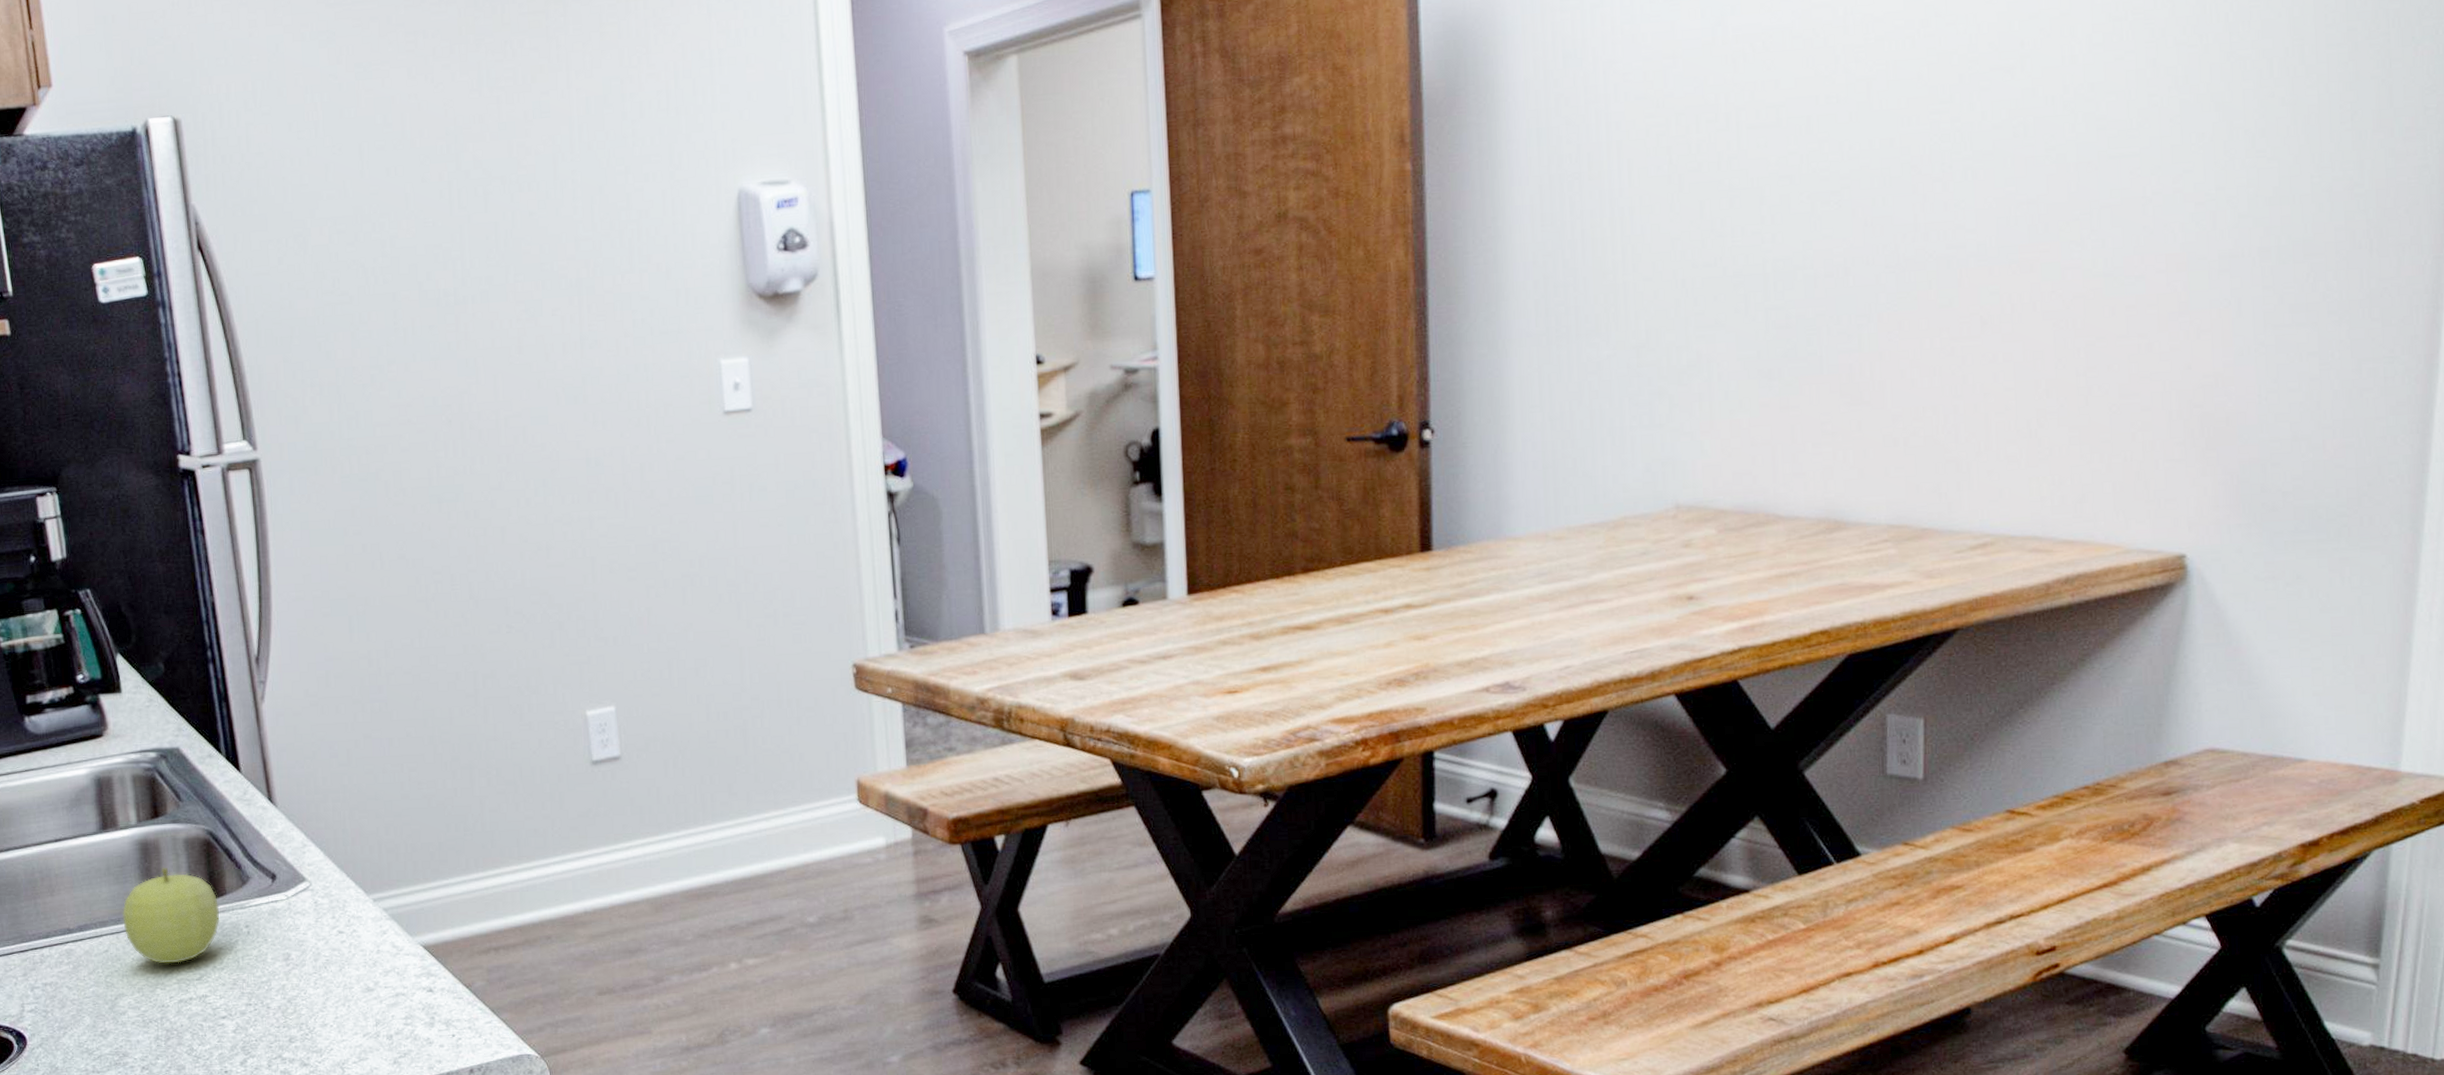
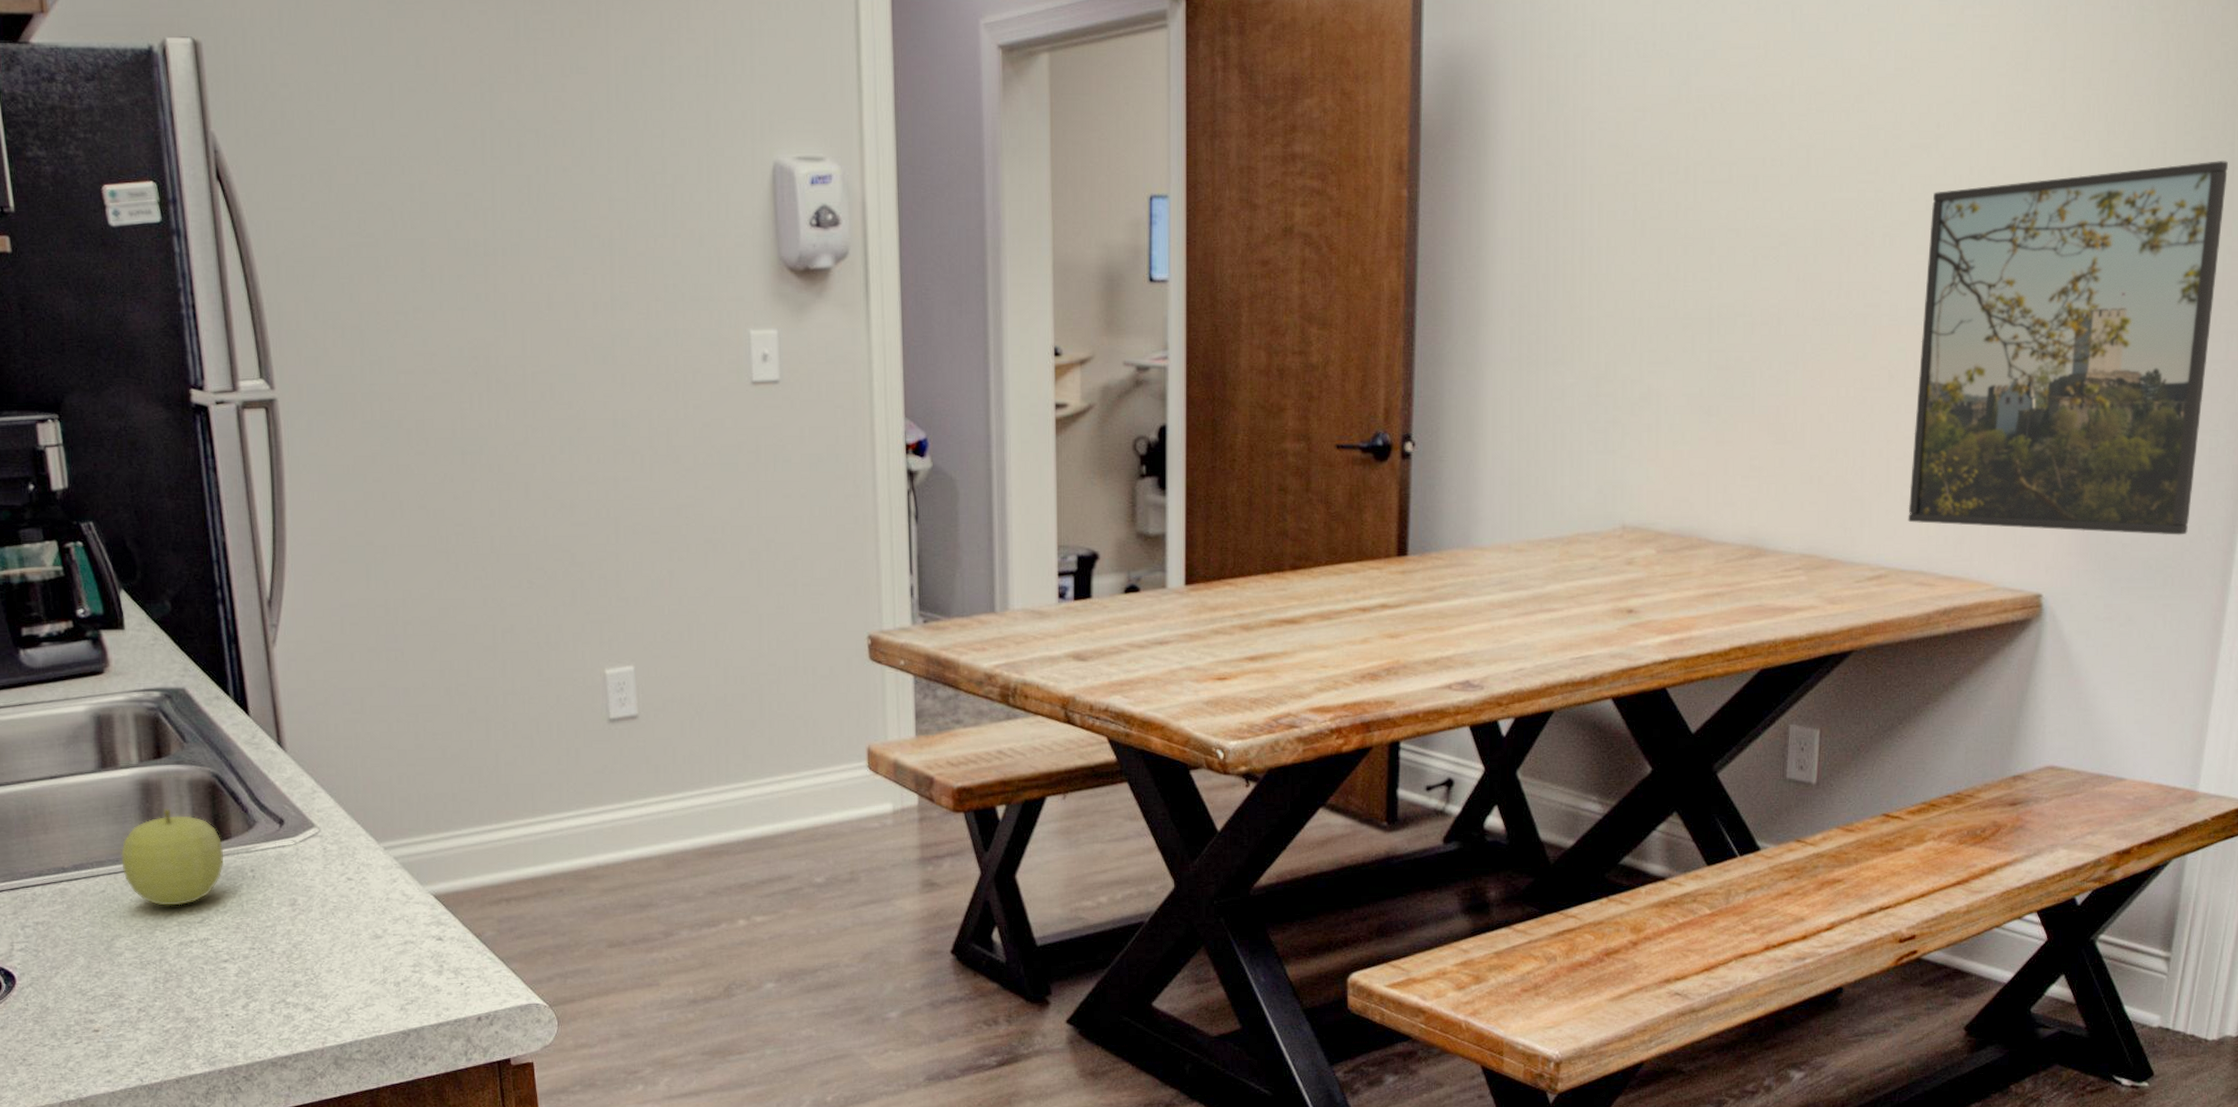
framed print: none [2014,52,2385,483] -> present [1908,160,2229,535]

